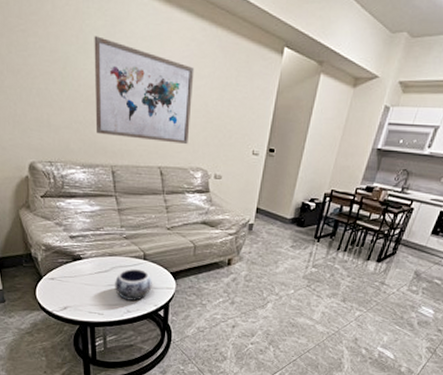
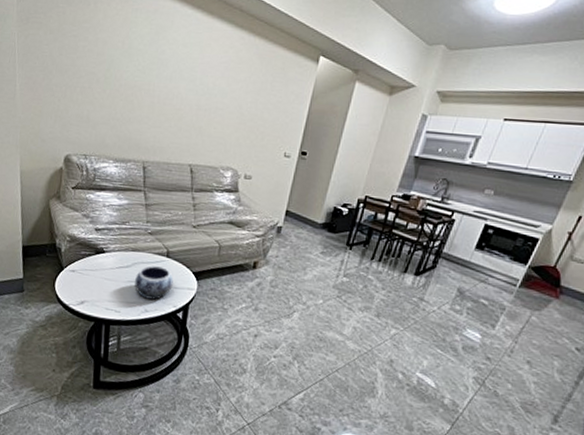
wall art: present [94,36,195,145] -> none [131,42,231,145]

